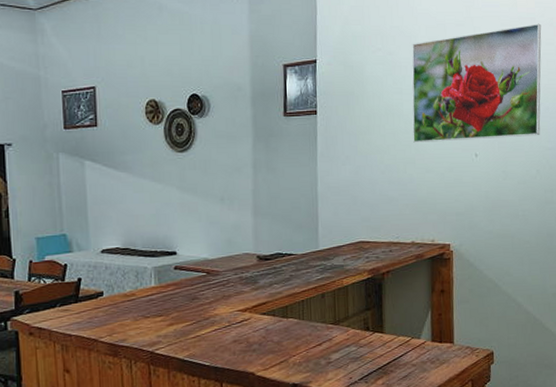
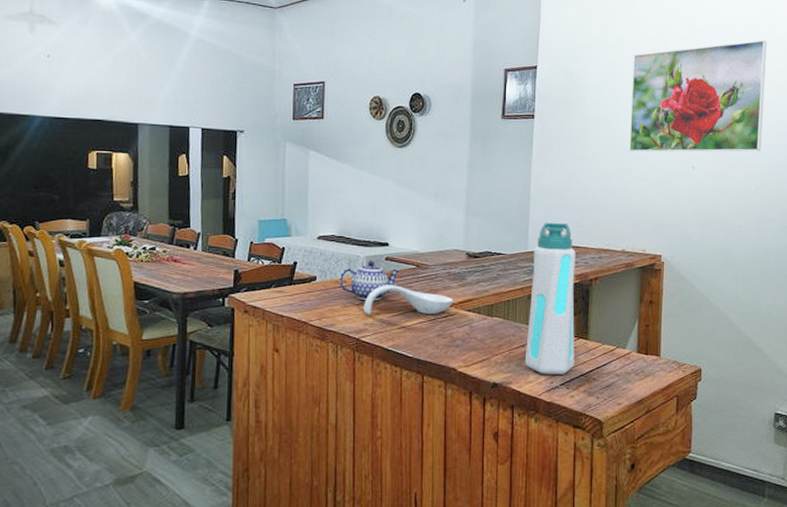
teapot: none [127,272,191,312] -> present [338,261,401,300]
spoon rest: none [155,294,247,326] -> present [364,285,454,314]
water bottle: none [322,218,372,371] -> present [524,222,576,374]

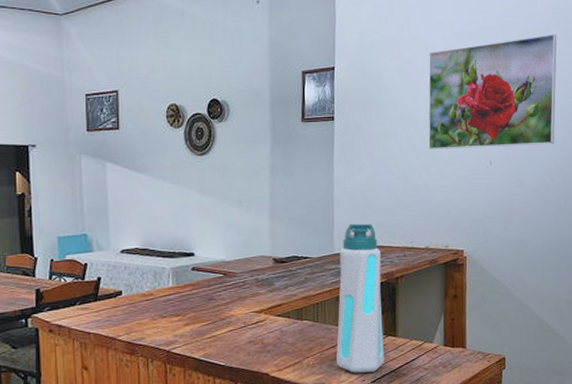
teapot: present [338,261,401,300] -> none [145,272,208,312]
spoon rest: present [364,285,454,314] -> none [172,294,263,326]

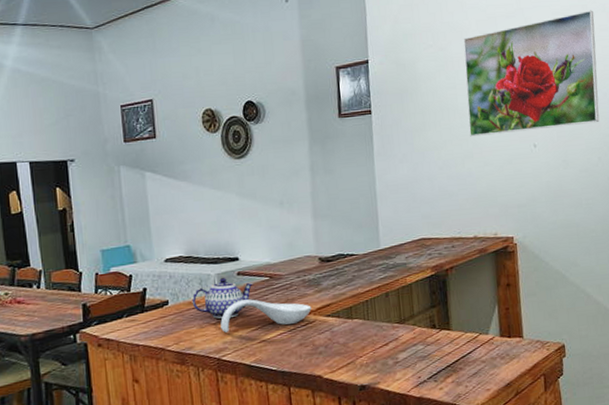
teapot: none [145,272,208,312] -> present [192,278,254,319]
spoon rest: none [172,294,263,326] -> present [220,299,312,333]
water bottle: present [336,223,384,373] -> none [386,216,440,370]

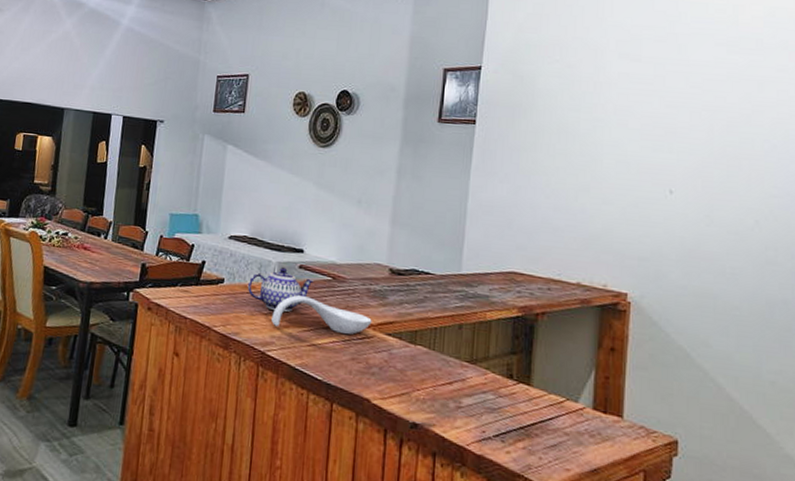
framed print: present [463,10,600,137] -> none [589,45,771,178]

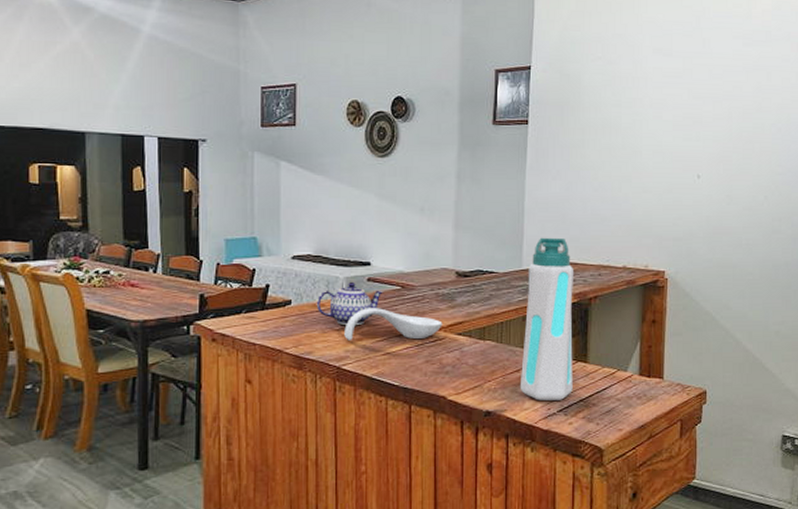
water bottle: none [451,242,520,424] -> present [520,237,575,401]

